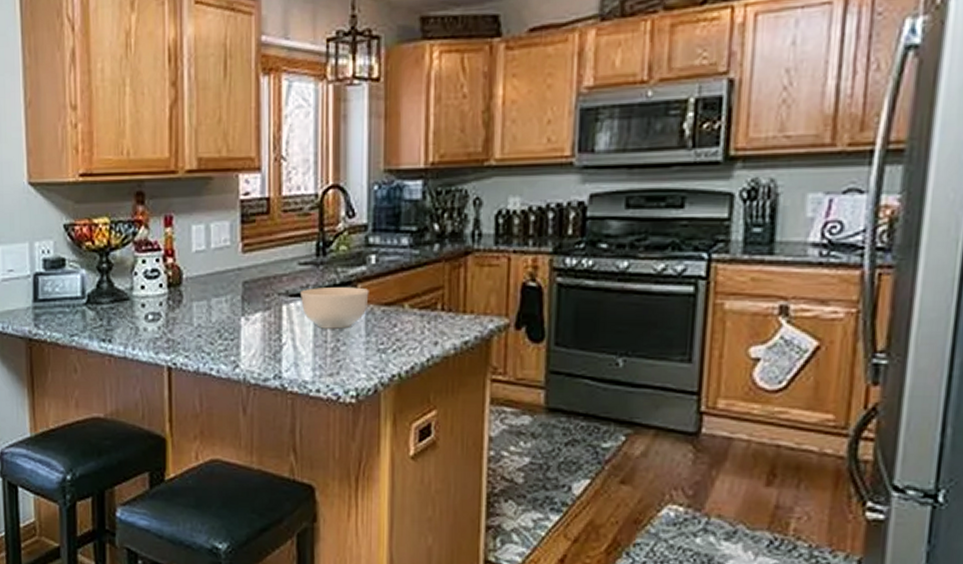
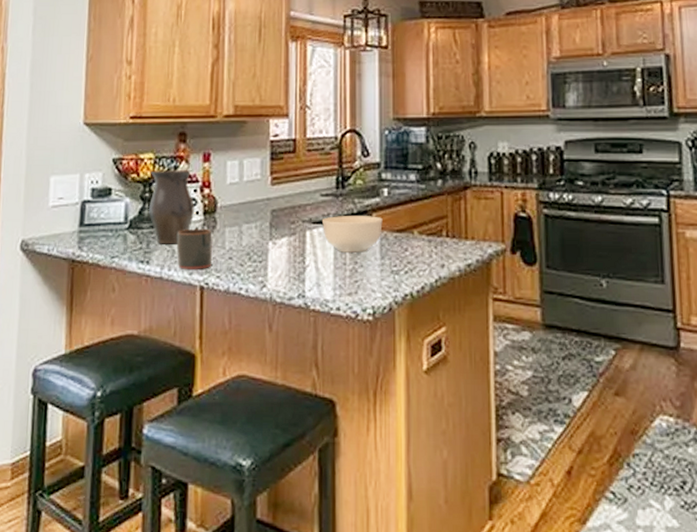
vase: none [106,235,157,321] -> present [148,169,194,244]
mug: none [139,303,180,350] -> present [176,228,213,271]

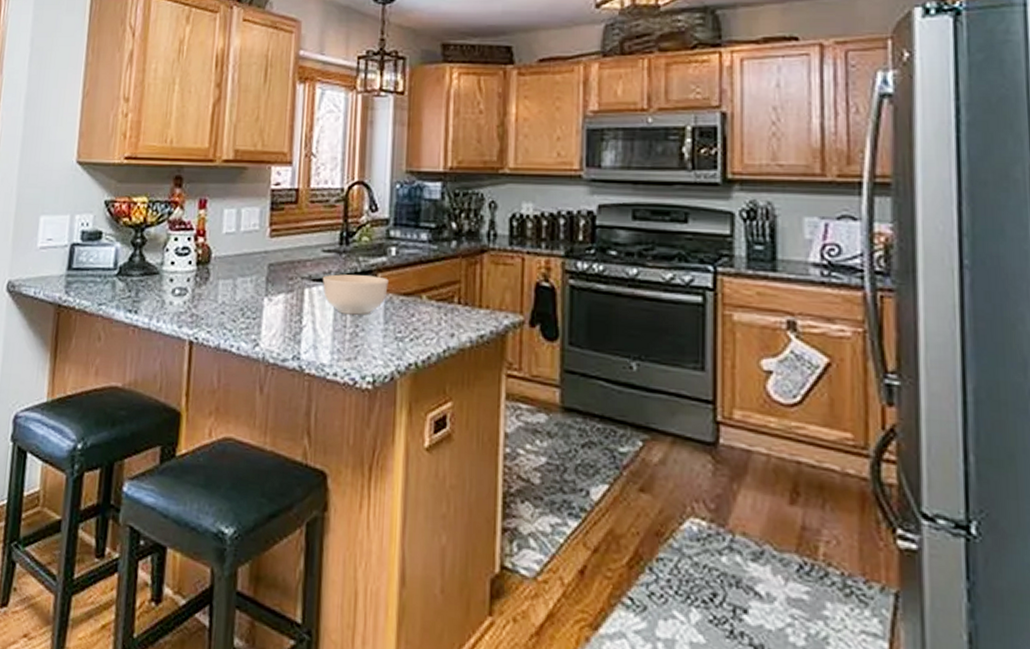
vase: present [148,169,194,244] -> none [139,215,187,295]
mug: present [176,228,213,271] -> none [166,279,205,323]

